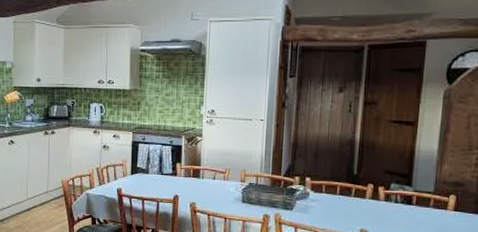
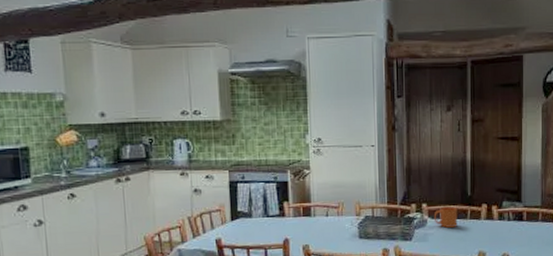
cup: none [316,183,342,203] -> present [433,207,458,228]

